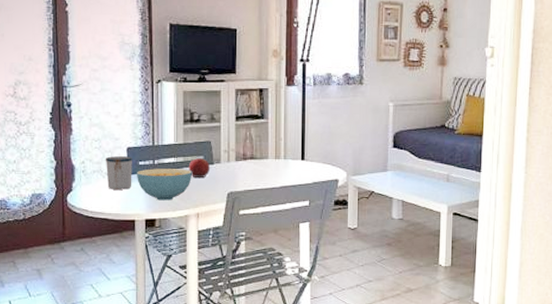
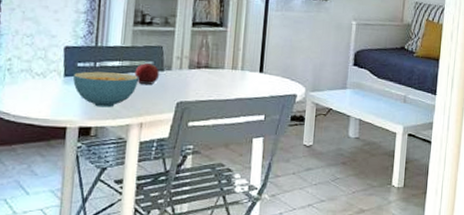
mug: present [105,156,132,190] -> none [36,54,70,93]

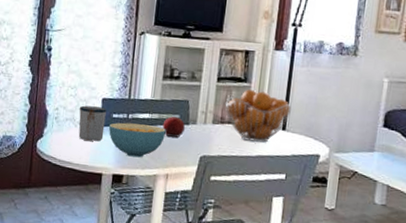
mug: none [36,54,70,93] -> present [78,105,107,142]
fruit basket: none [201,33,268,85] -> present [225,89,291,143]

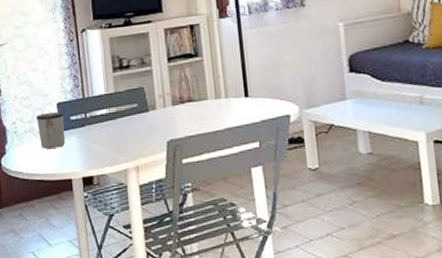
cereal bowl: present [108,122,166,158] -> none [68,119,127,156]
apple: present [162,117,185,138] -> none [122,106,145,128]
fruit basket: present [225,89,291,143] -> none [180,62,250,116]

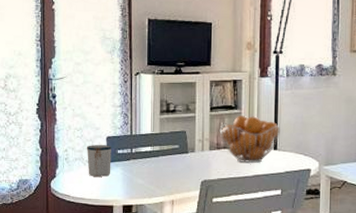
fruit basket: none [180,62,250,116] -> present [219,115,280,163]

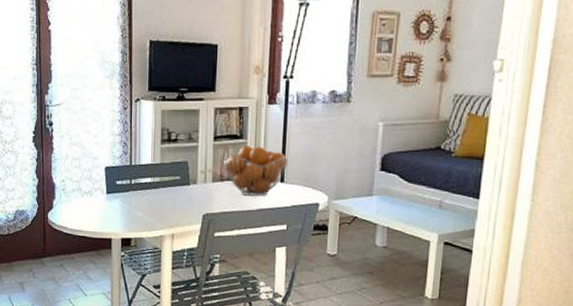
mug: present [86,145,111,177] -> none [84,175,110,209]

